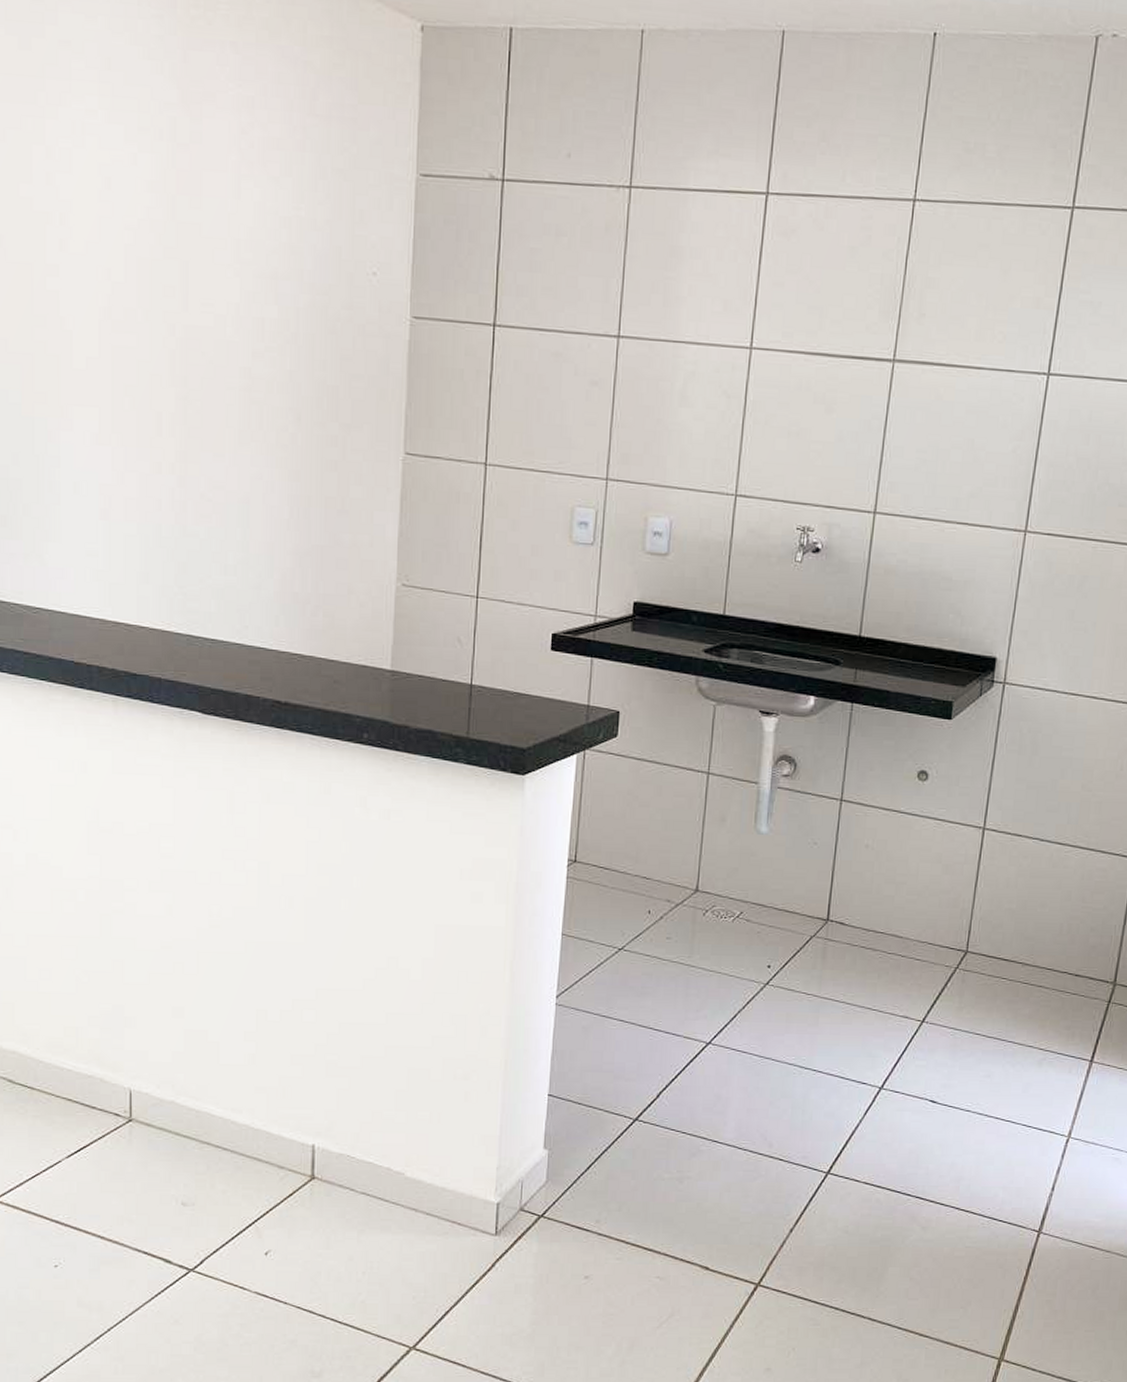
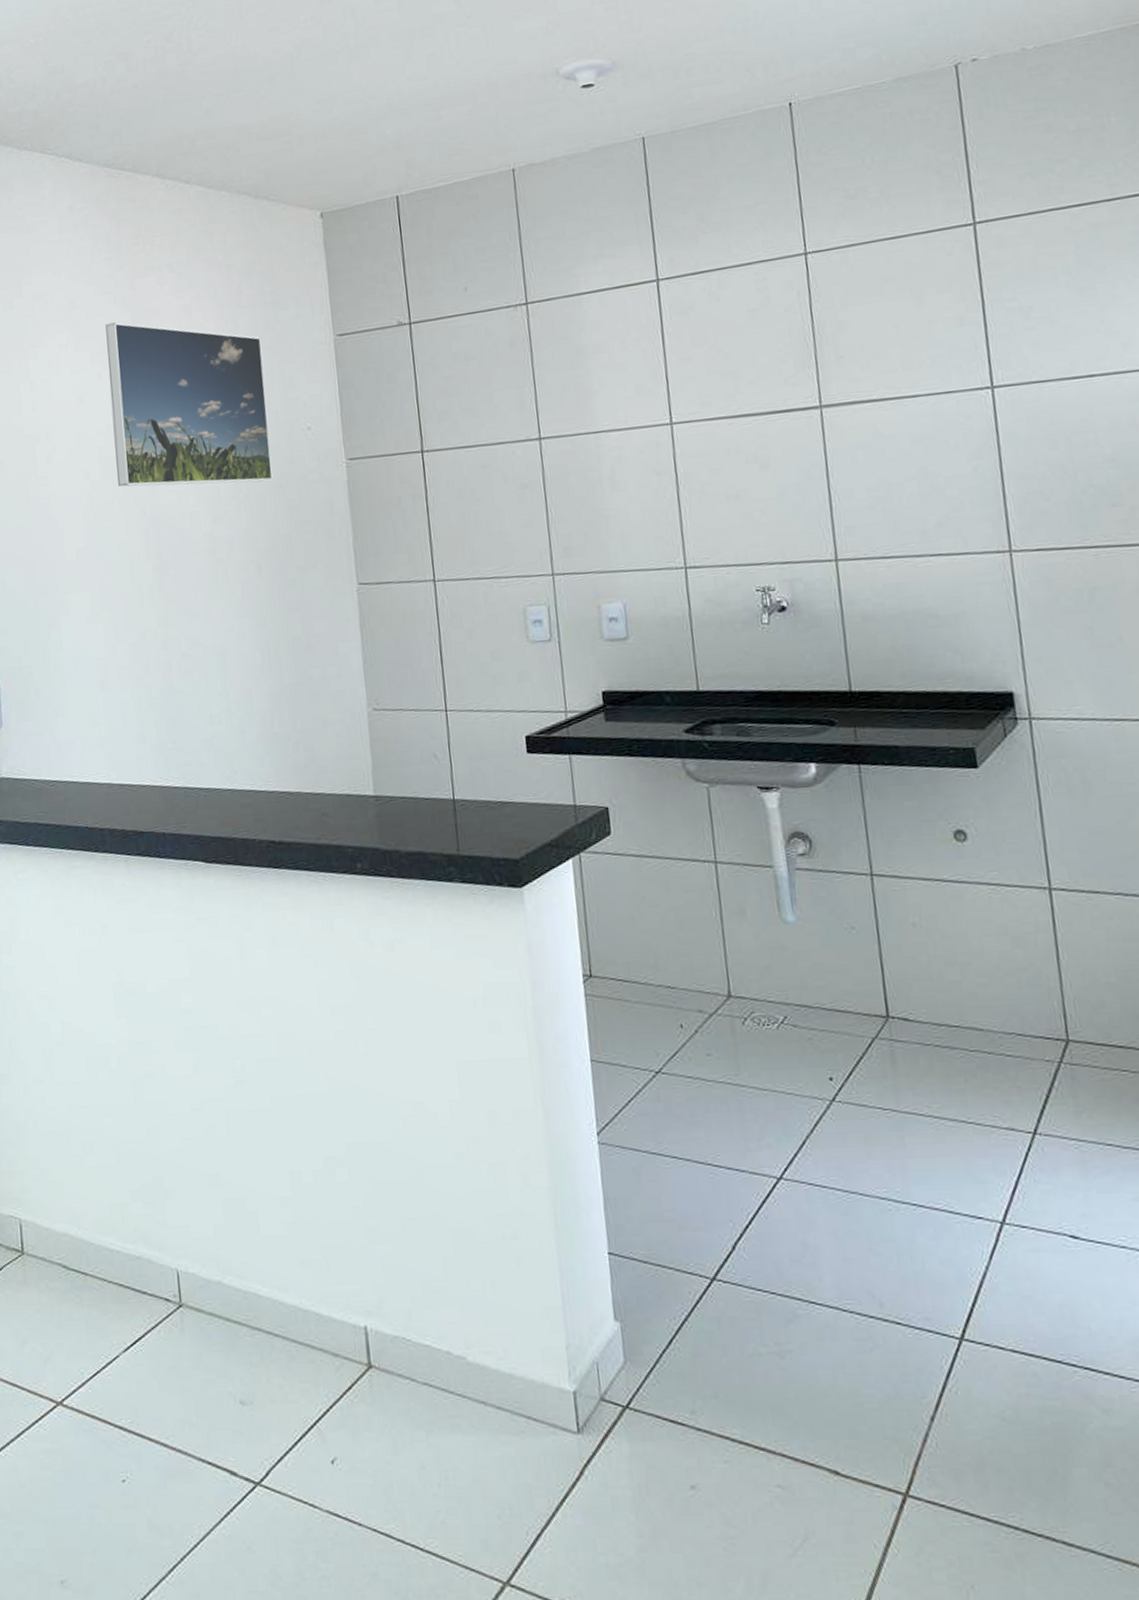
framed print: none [144,97,333,323] -> present [105,322,273,487]

